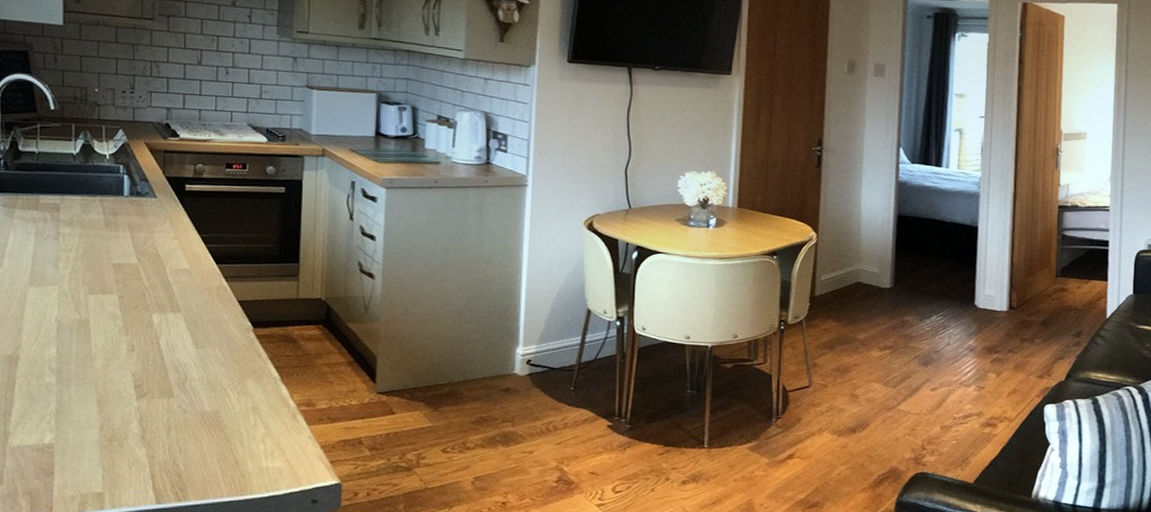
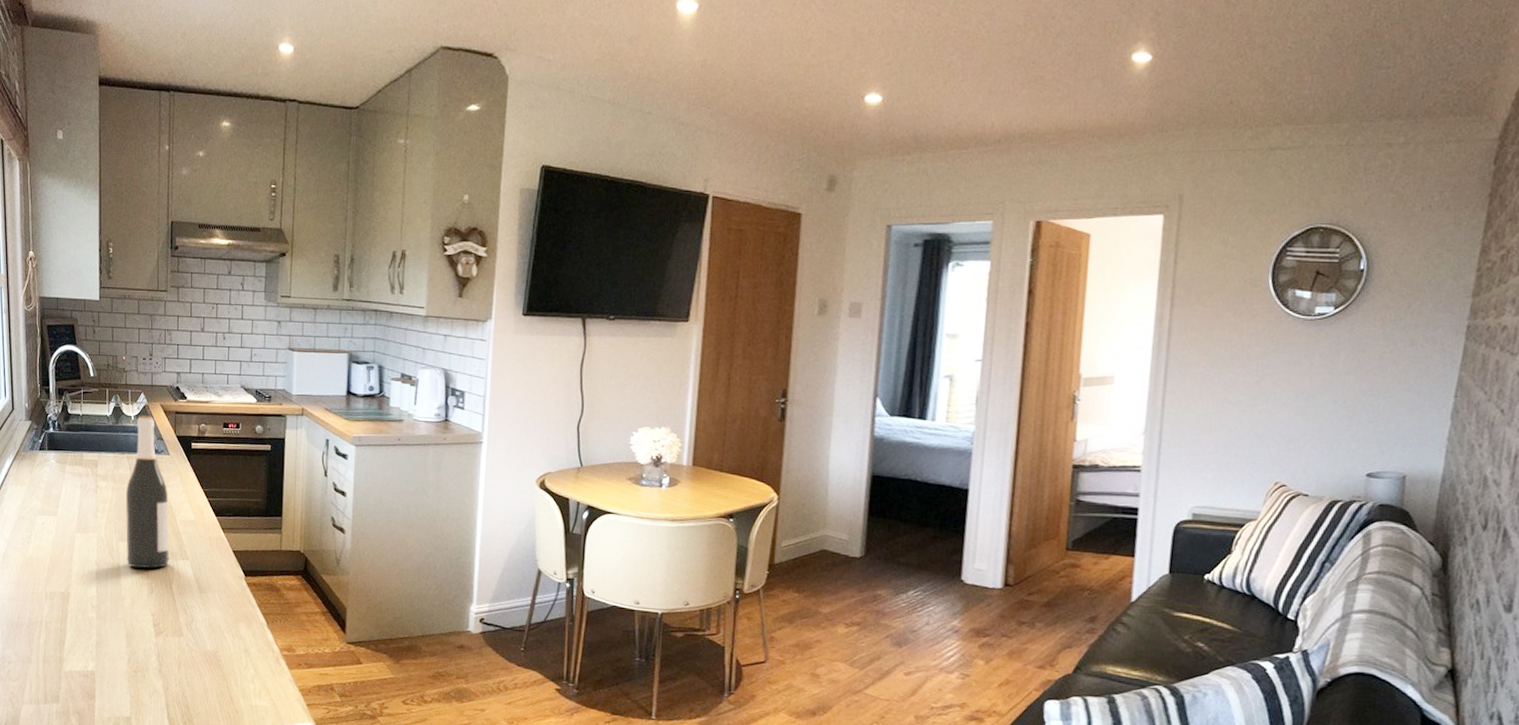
wine bottle: none [97,154,156,324] -> present [125,415,169,569]

